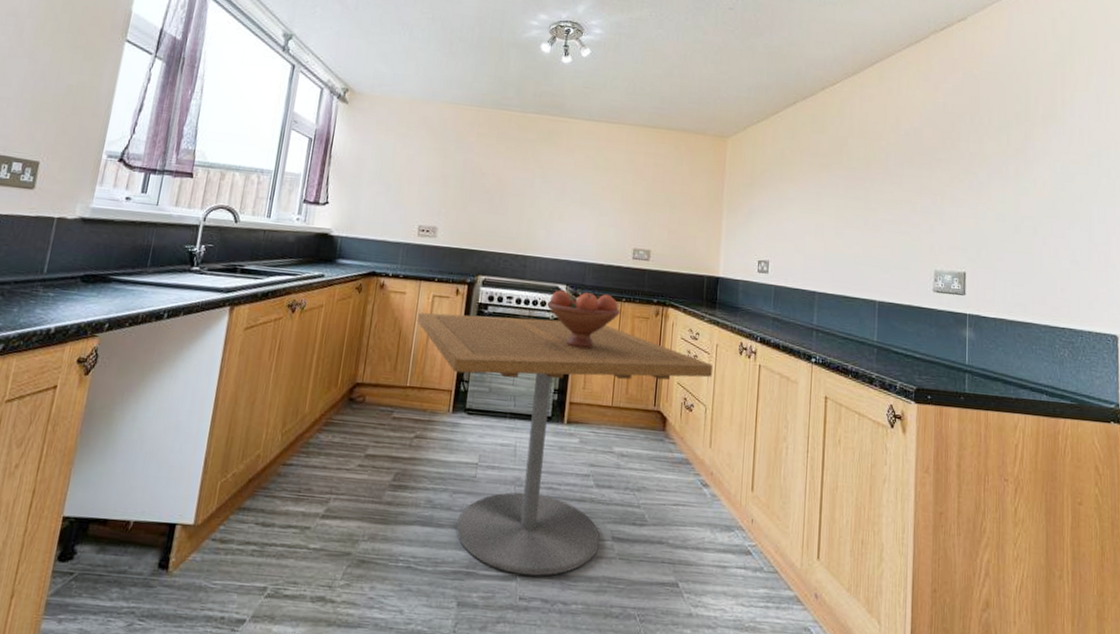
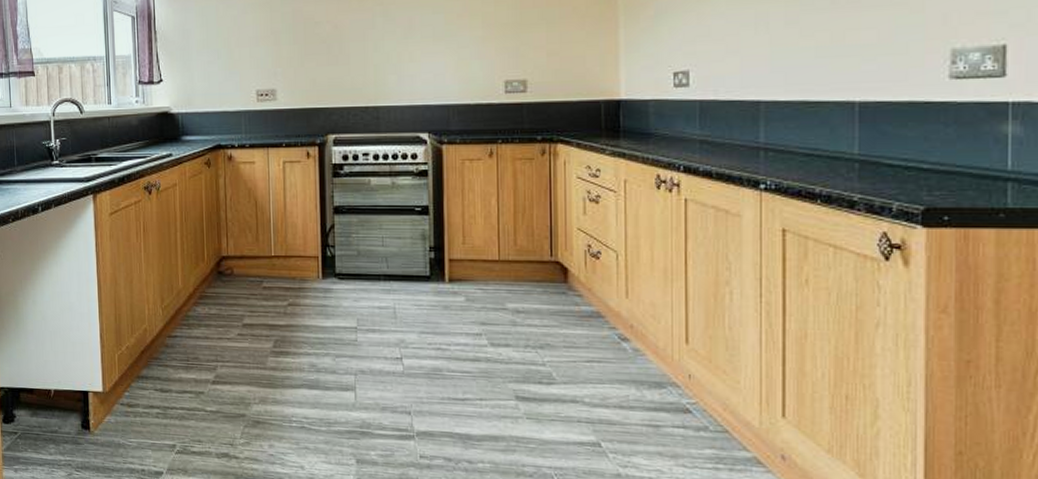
dining table: present [417,312,714,576] -> none [271,172,623,436]
fruit bowl: present [546,290,620,349] -> none [408,137,497,200]

